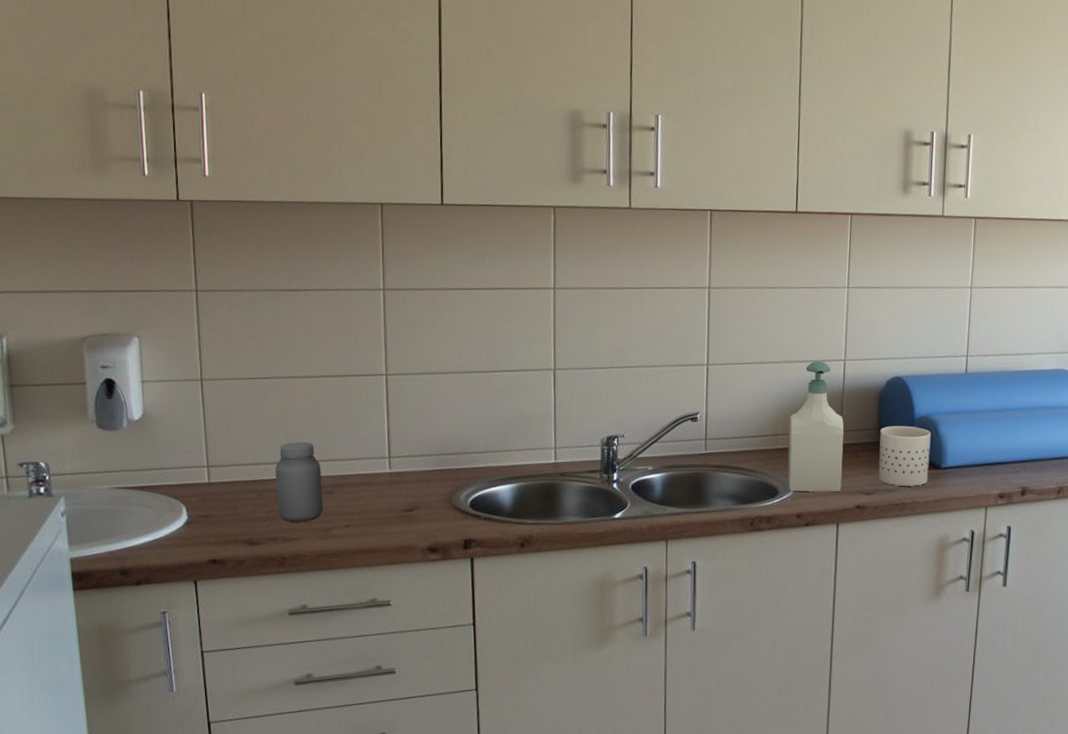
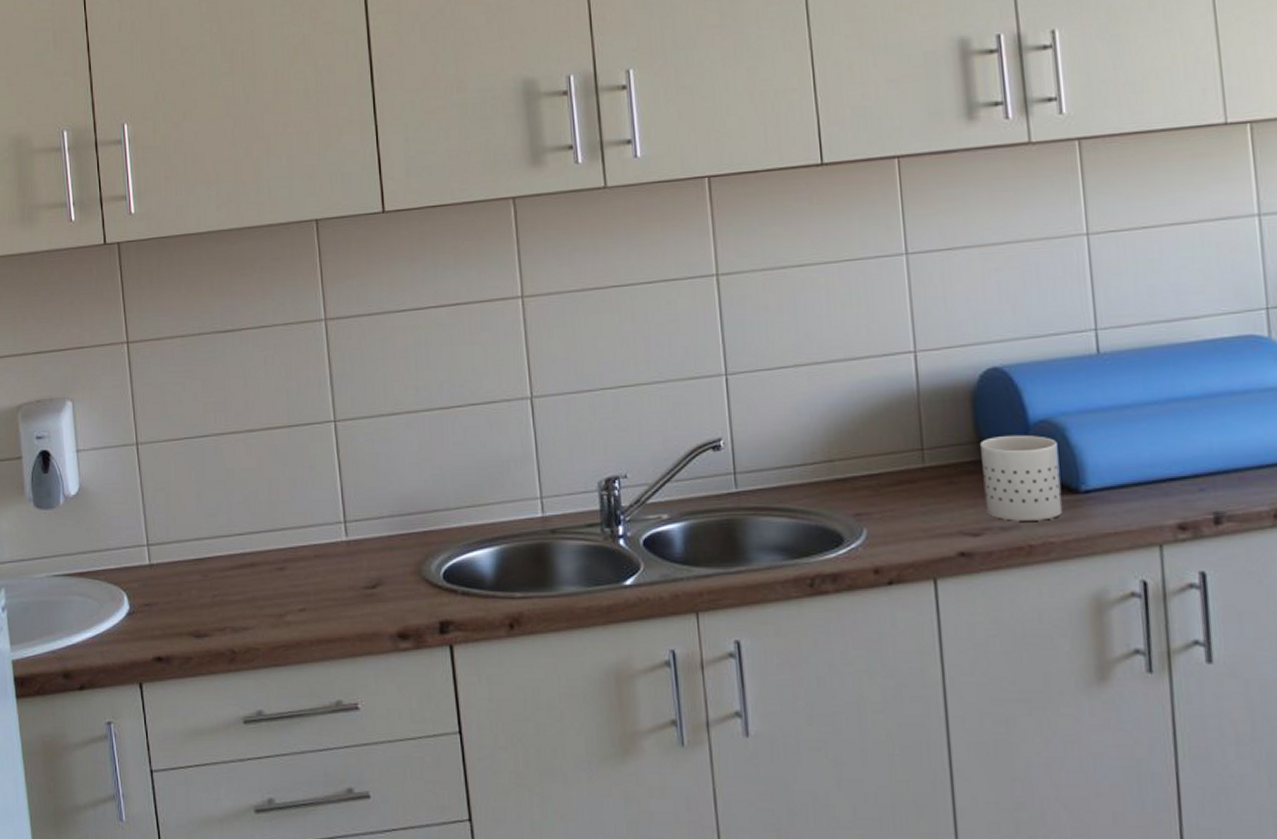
jar: present [275,442,323,522] -> none [219,510,274,608]
soap bottle: present [787,361,844,492] -> none [846,356,934,537]

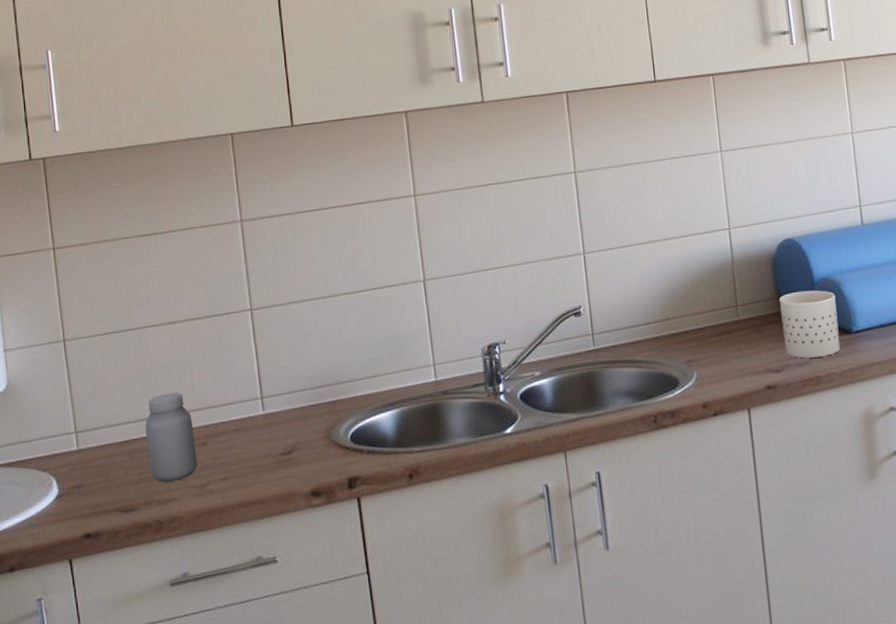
jar: none [219,510,274,608] -> present [145,393,198,482]

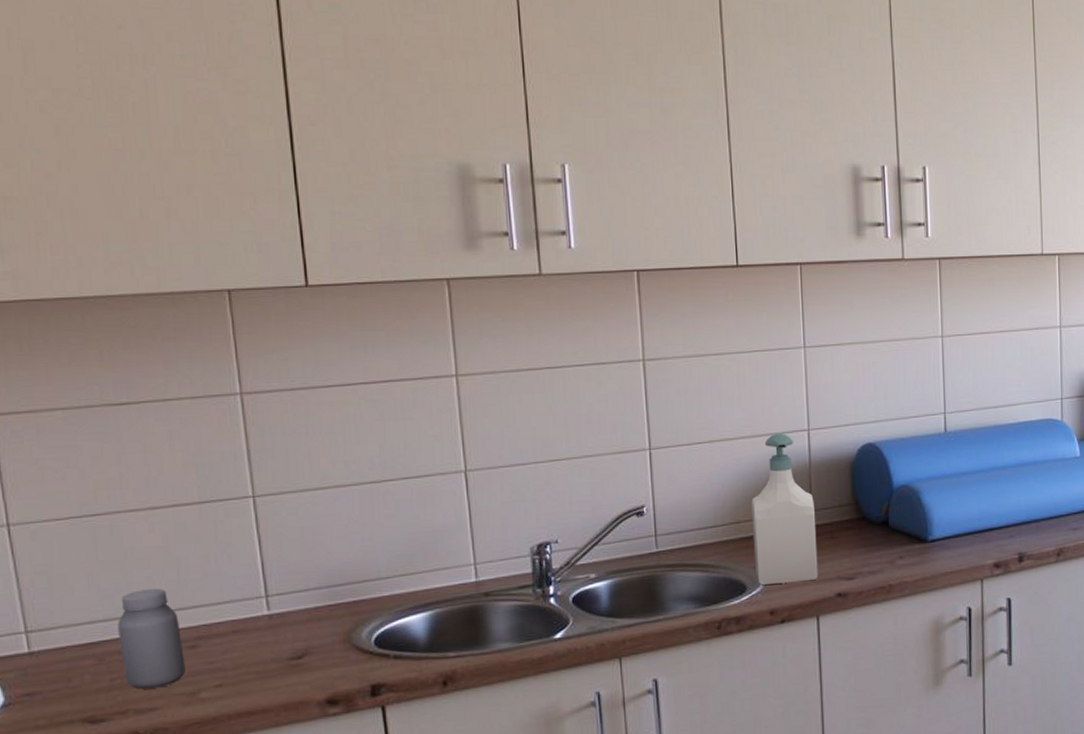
soap bottle: none [679,233,747,379] -> present [751,433,818,585]
mug: present [778,290,841,359] -> none [855,497,915,567]

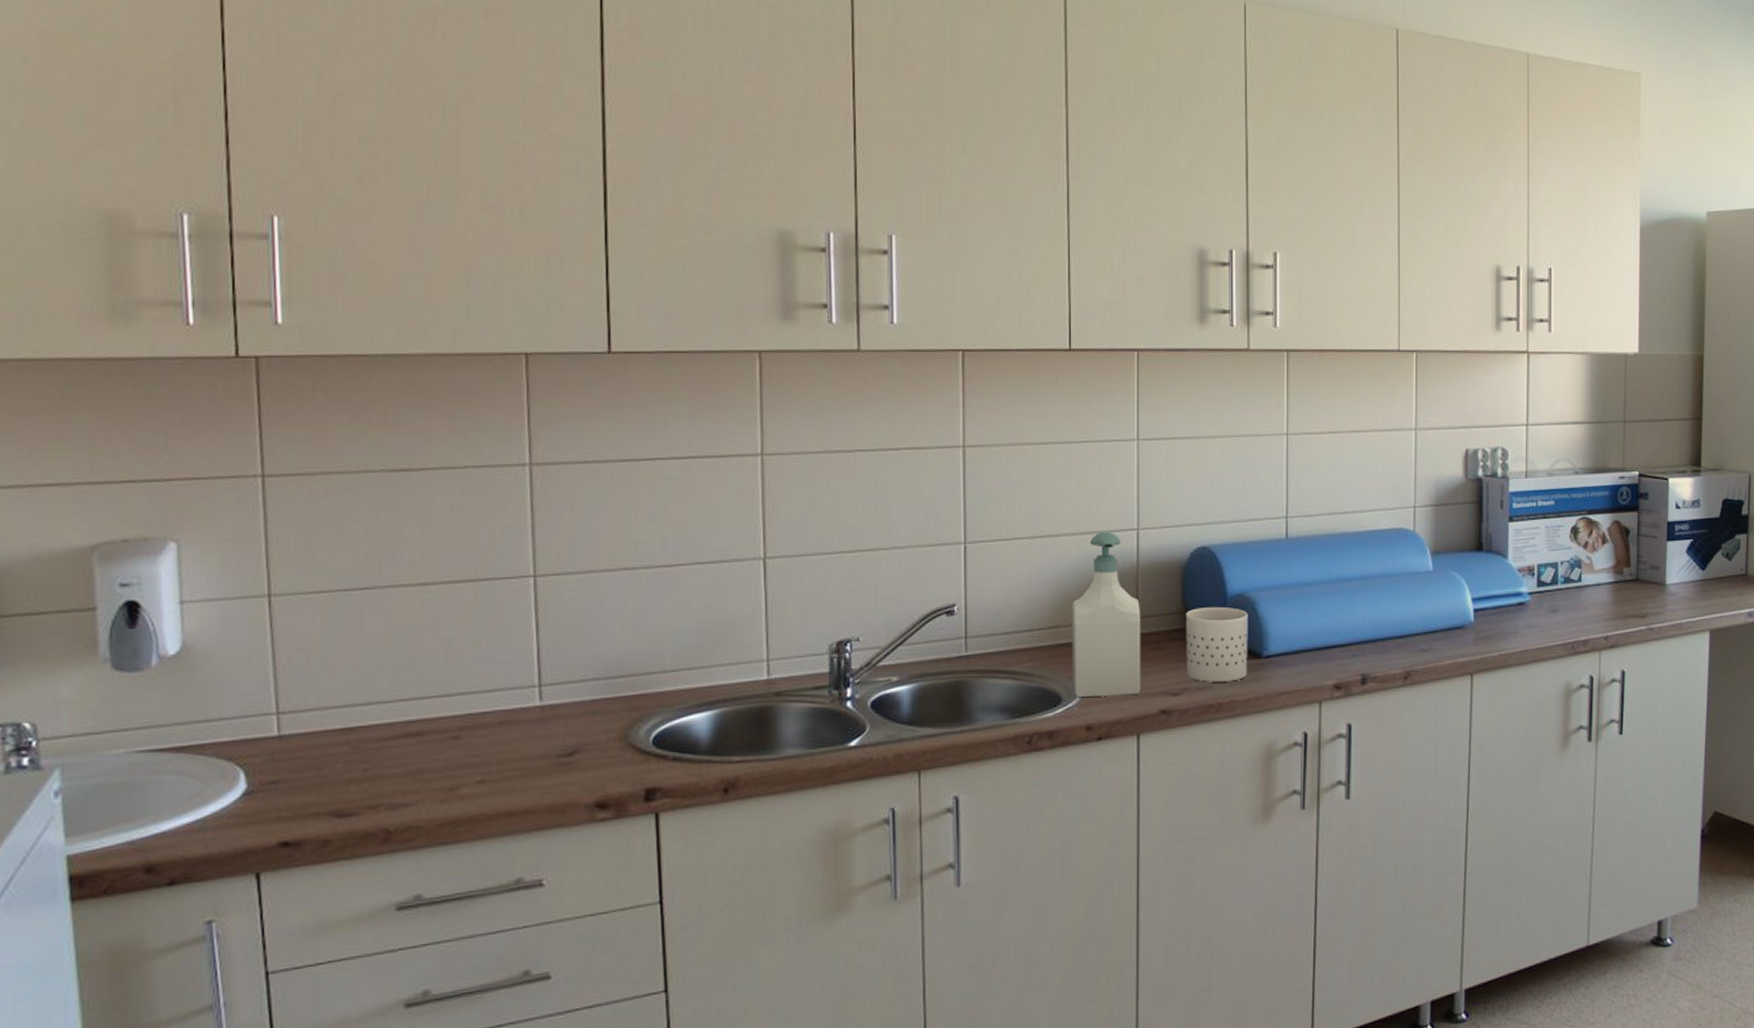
jar: present [118,589,186,690] -> none [376,672,446,782]
mug: none [855,497,915,567] -> present [1185,606,1248,682]

